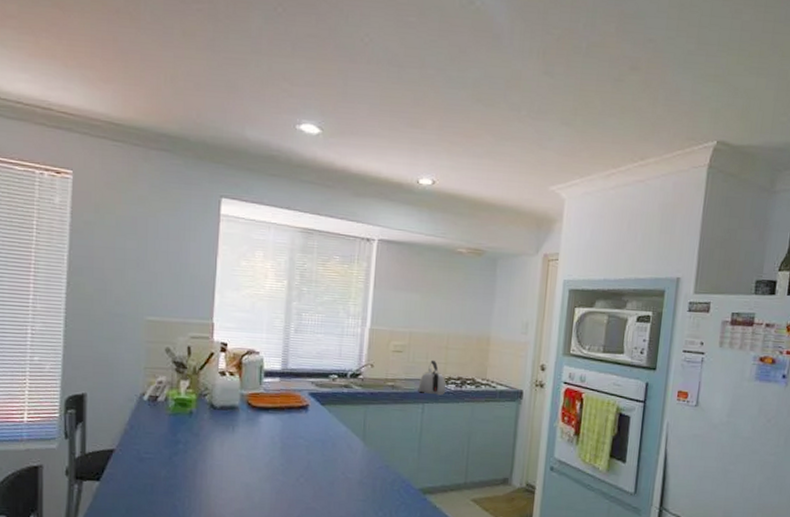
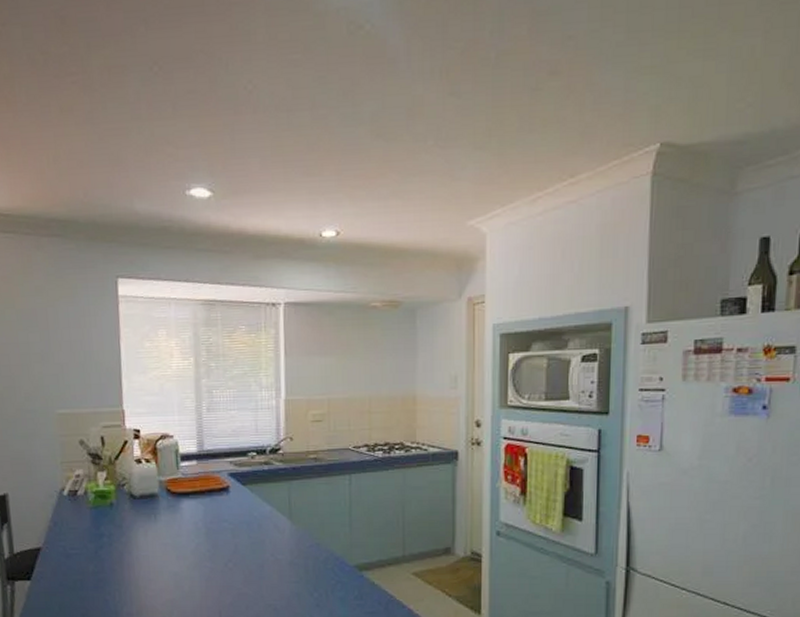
kettle: present [418,359,446,396] -> none [343,426,373,464]

